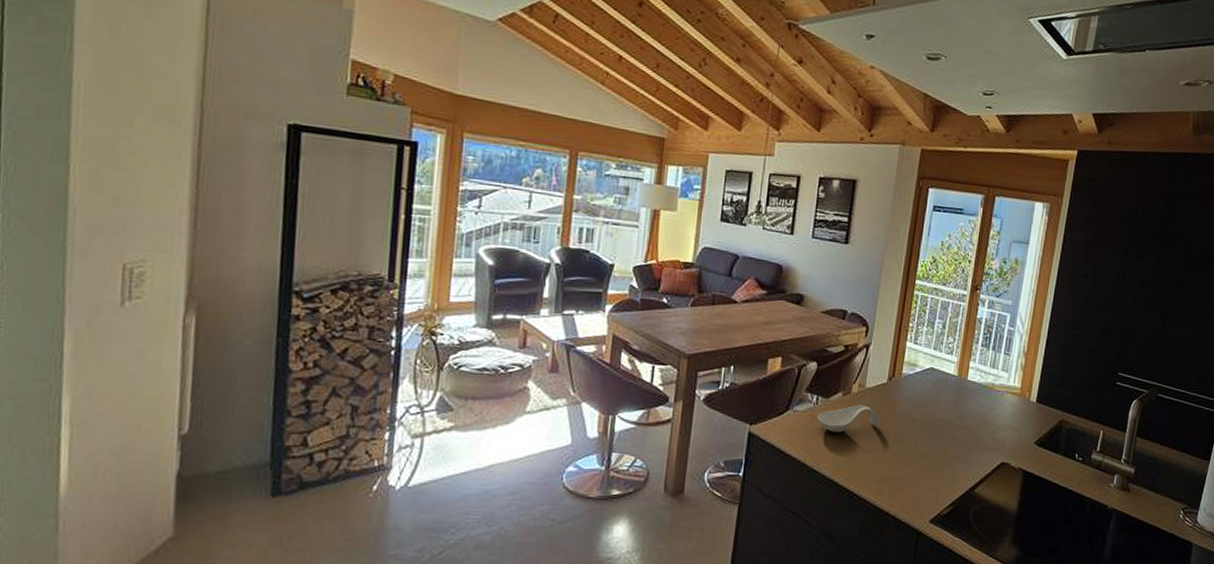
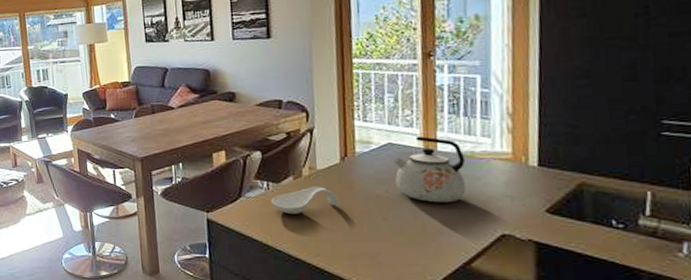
kettle: none [930,364,987,430] -> present [393,136,467,203]

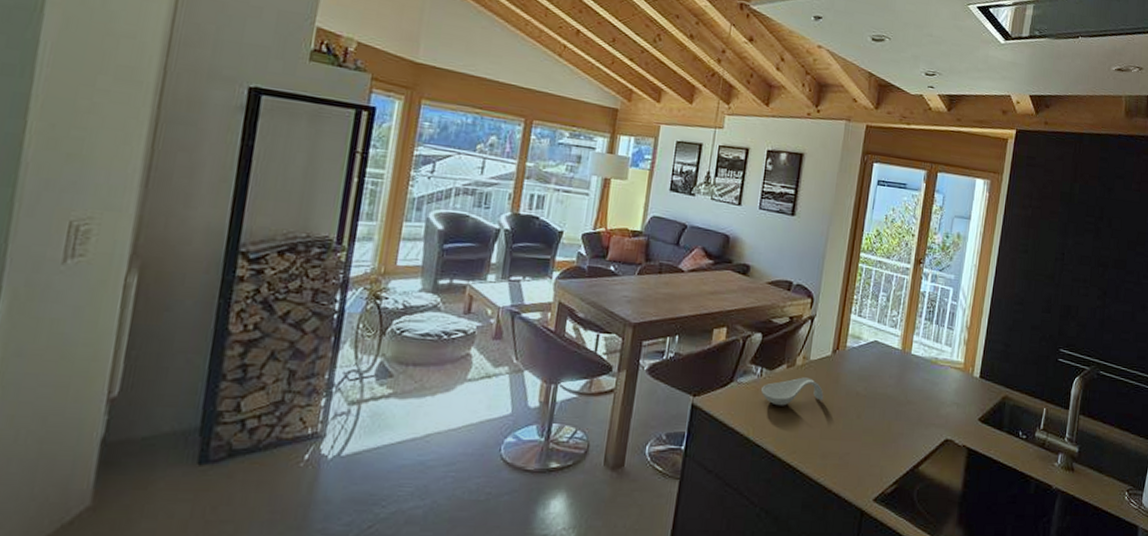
kettle: present [393,136,467,203] -> none [874,338,931,406]

